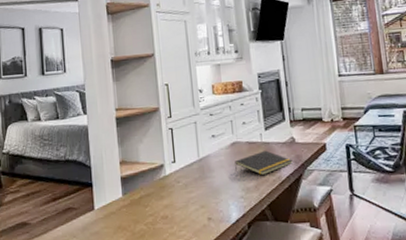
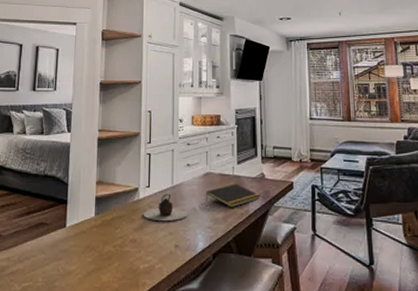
teapot: none [171,167,219,195] -> present [143,193,189,221]

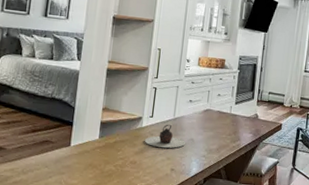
notepad: present [206,183,261,208] -> none [203,121,252,142]

